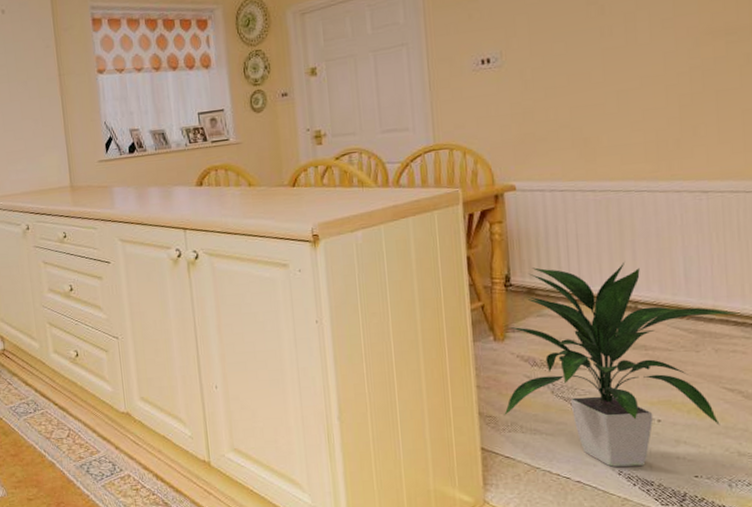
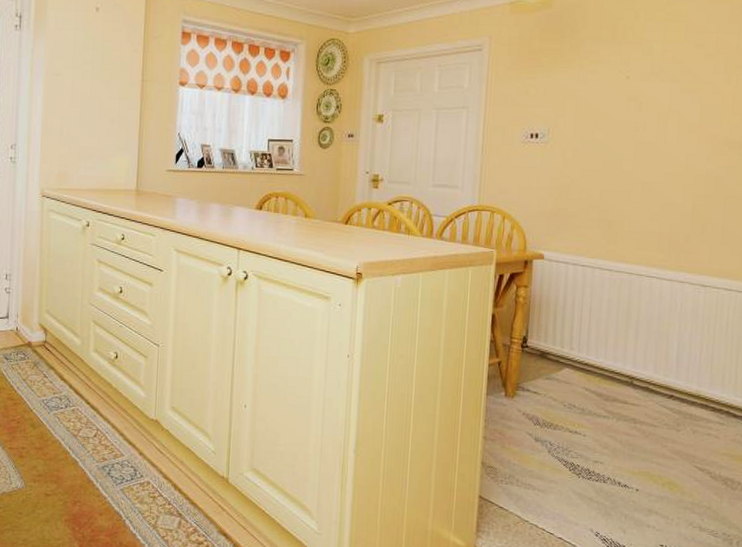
indoor plant: present [504,261,742,467] -> none [504,333,720,530]

